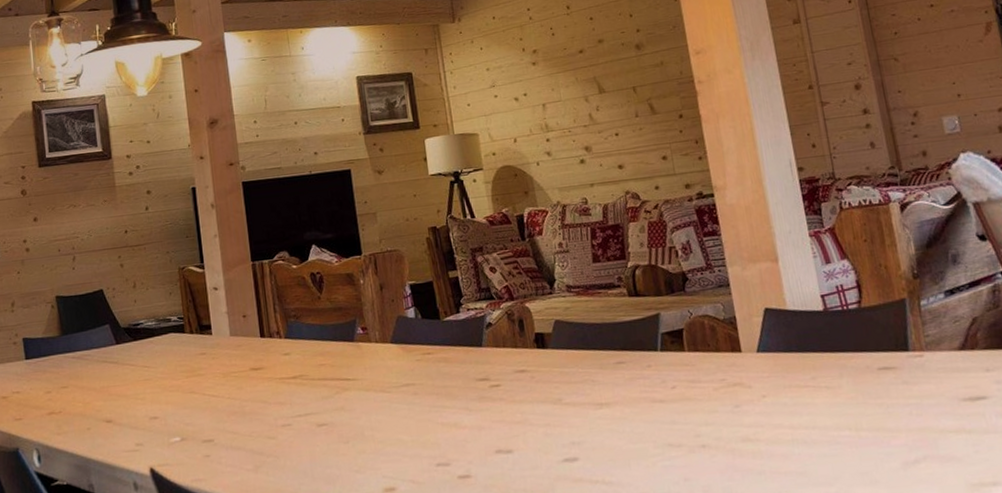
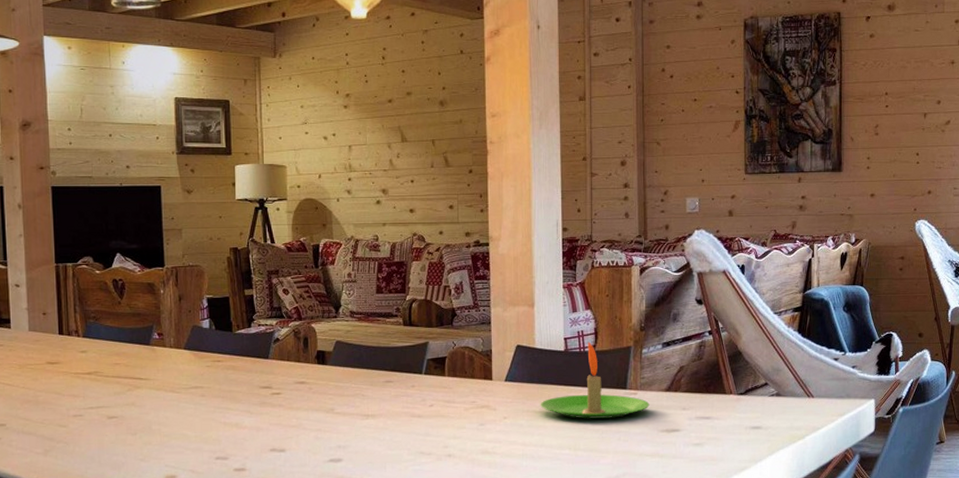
candle: none [803,297,942,392] -> present [540,342,650,419]

